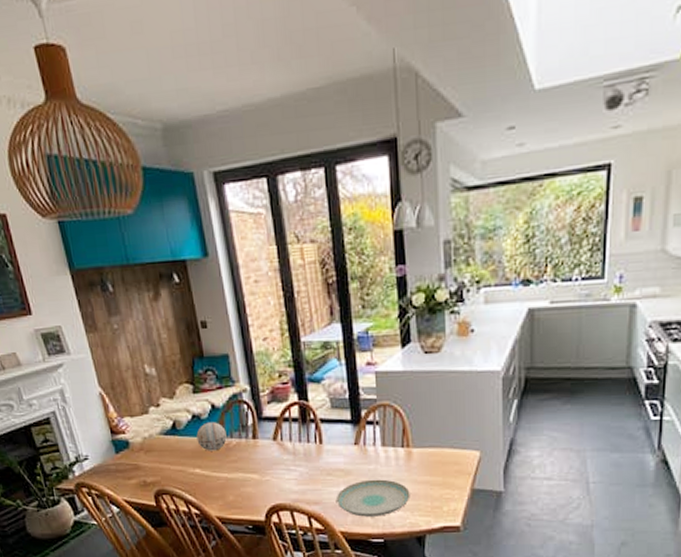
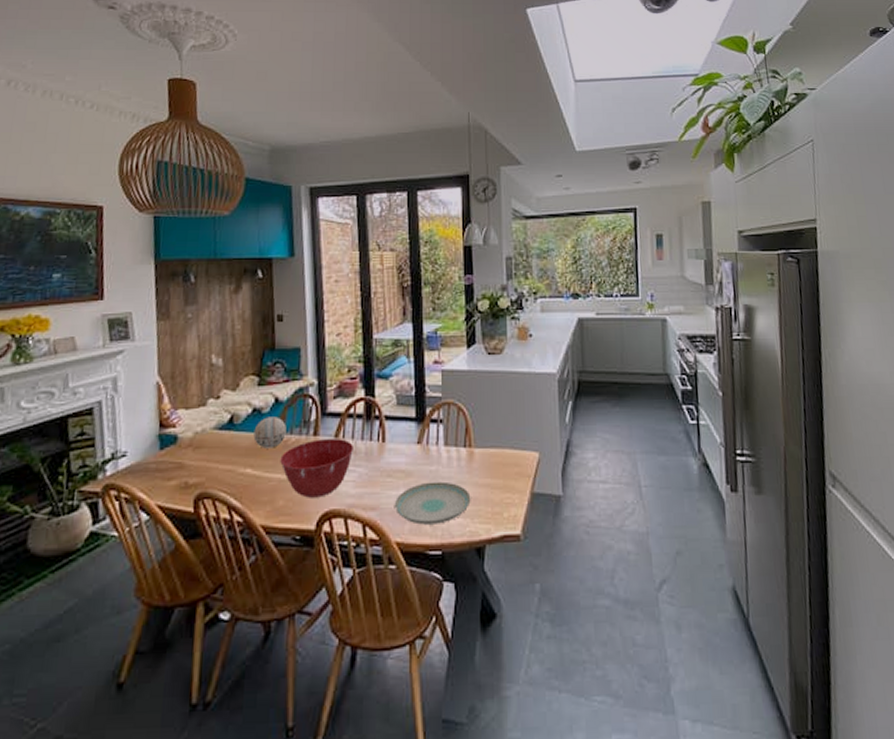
mixing bowl: none [224,441,292,494] -> present [280,439,353,498]

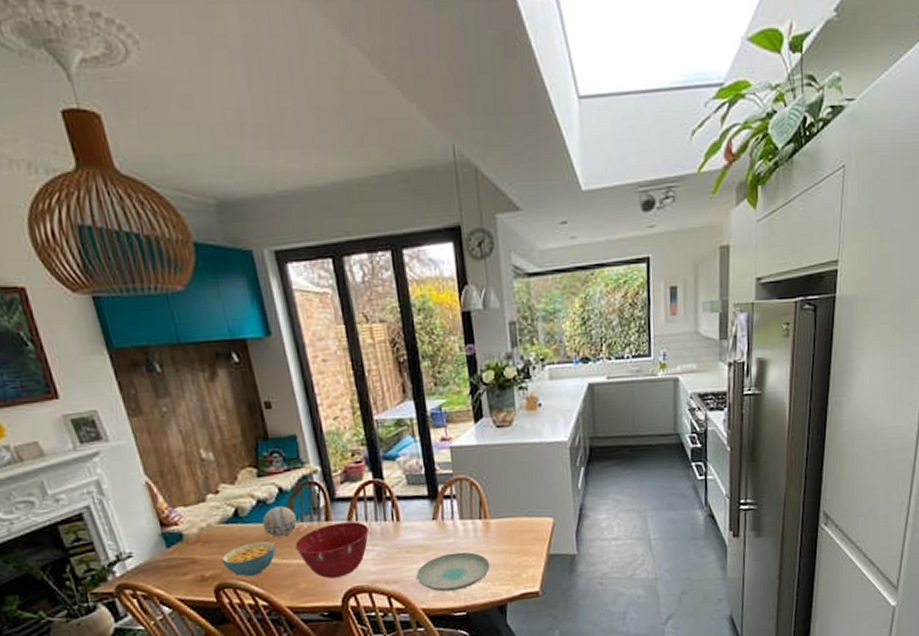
cereal bowl: none [208,450,262,488] -> present [221,541,276,577]

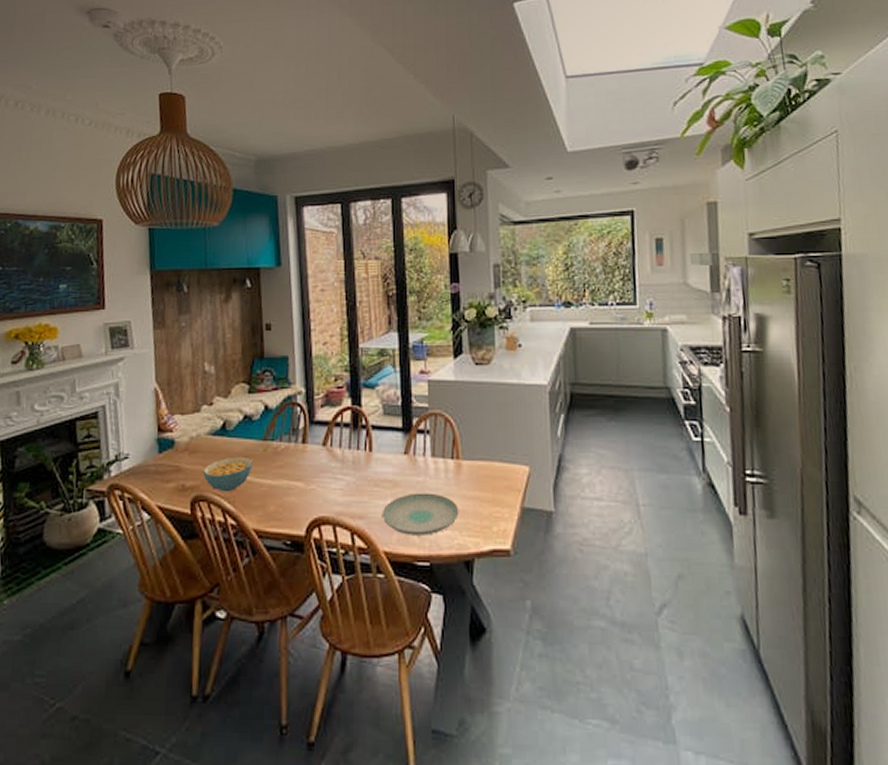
decorative ball: present [262,506,297,538] -> none [245,424,276,455]
mixing bowl: present [295,521,369,579] -> none [270,447,341,504]

